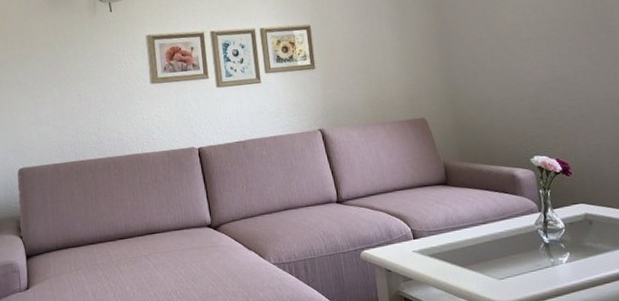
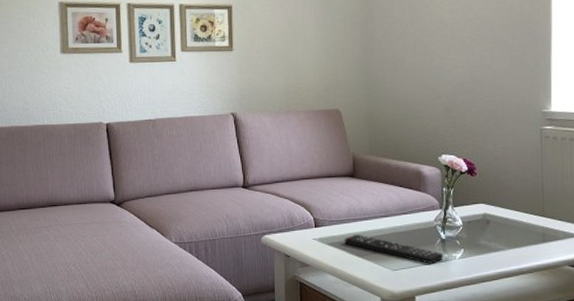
remote control: none [444,243,549,271] -> present [344,234,443,264]

